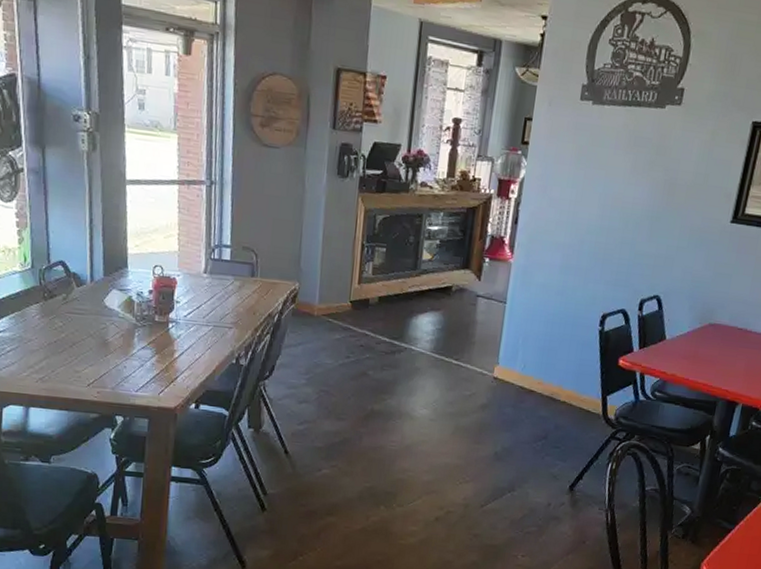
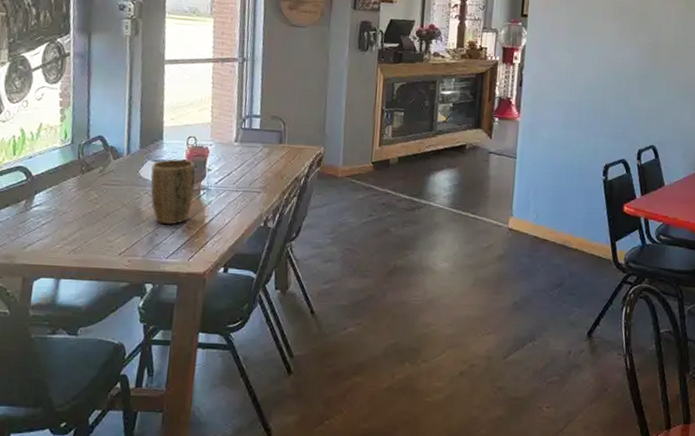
plant pot: none [116,288,163,358] -> present [150,159,196,225]

